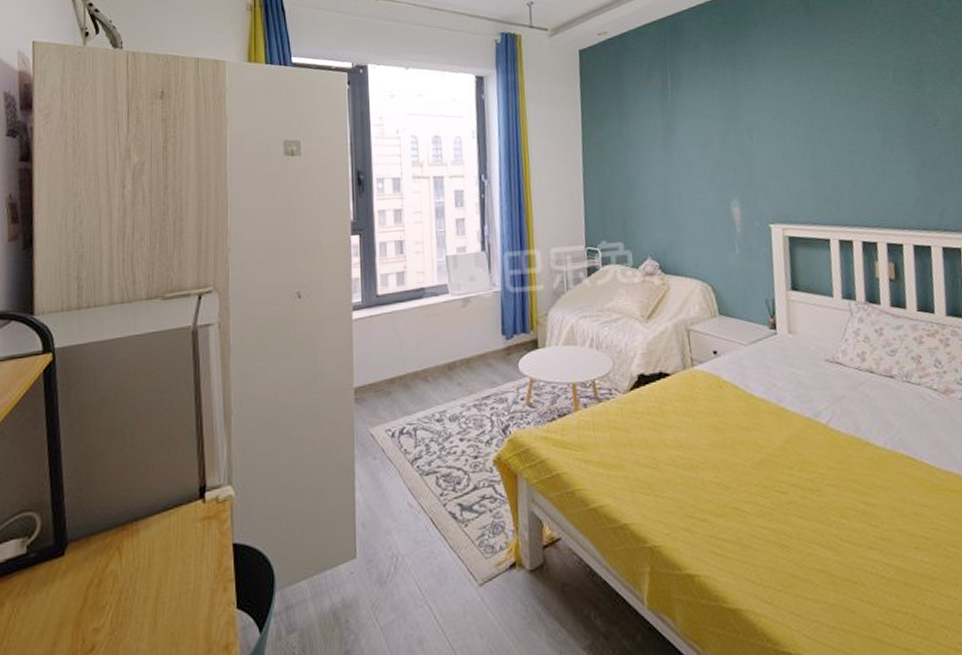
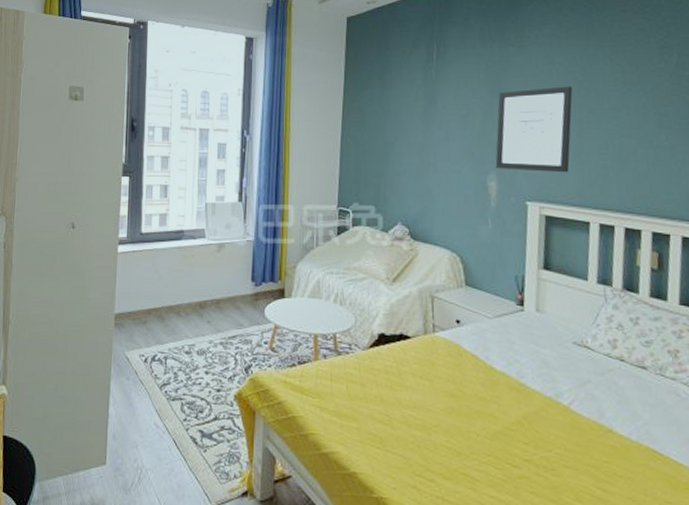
wall art: none [734,107,807,194] -> present [495,86,573,173]

